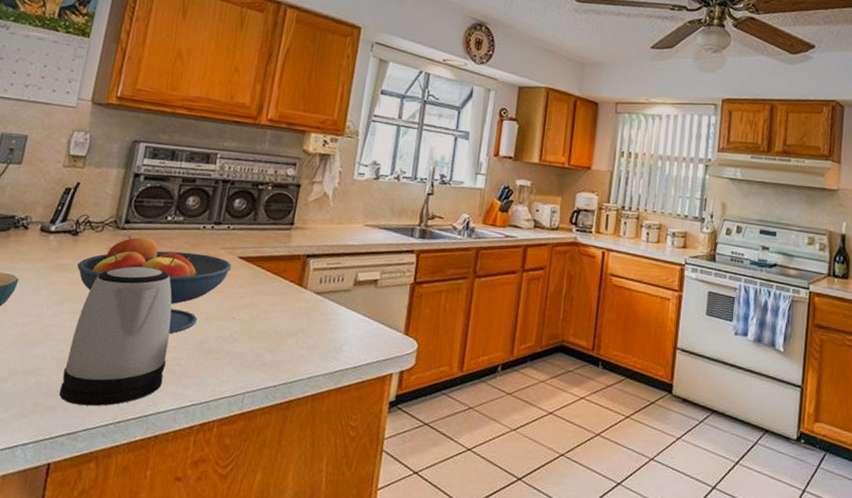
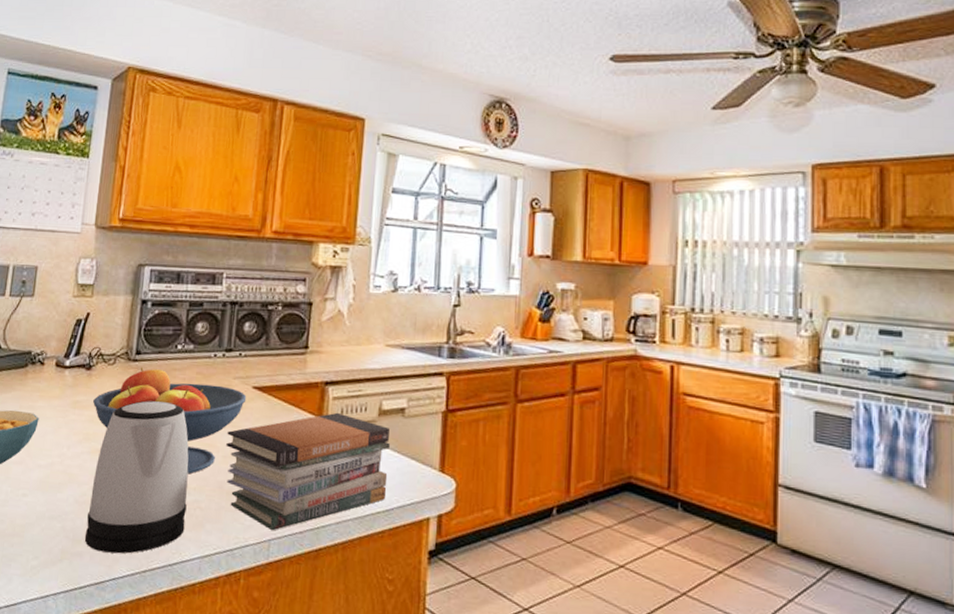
book stack: none [207,281,363,385] -> present [226,412,390,531]

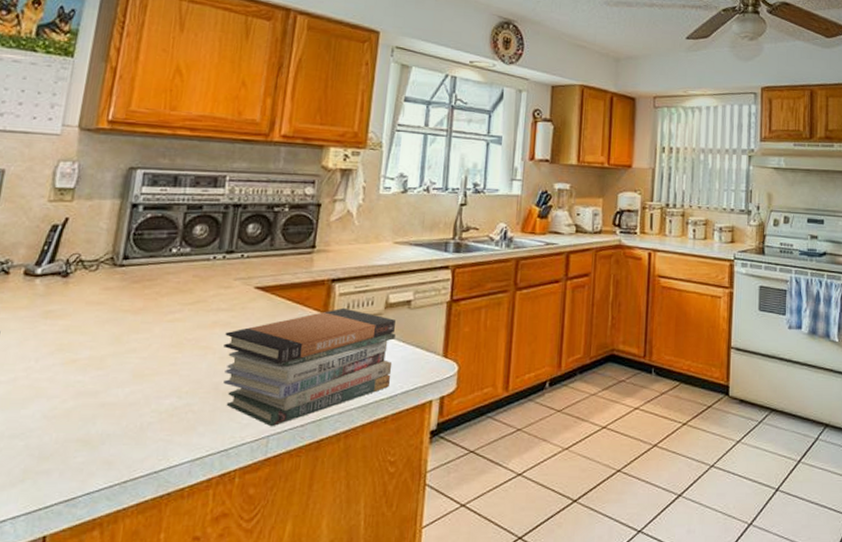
kettle: present [84,400,189,554] -> none [53,305,182,467]
fruit bowl: present [93,367,247,474] -> none [69,272,248,378]

